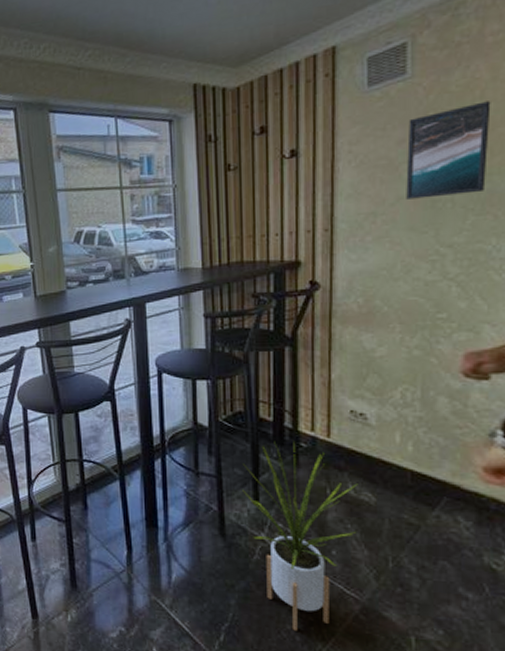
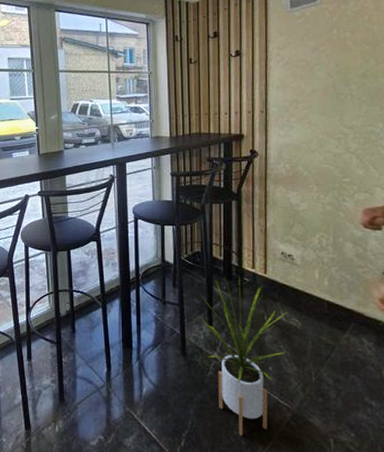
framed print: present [406,101,491,199] -> none [318,24,376,92]

